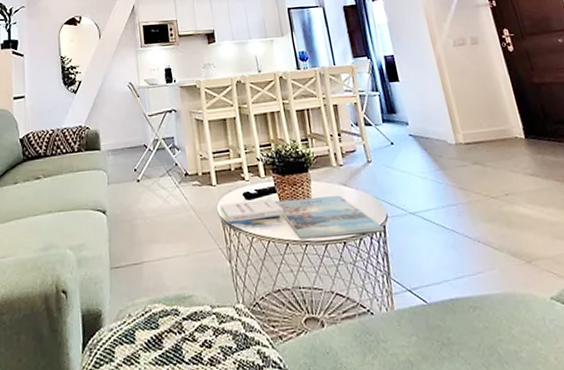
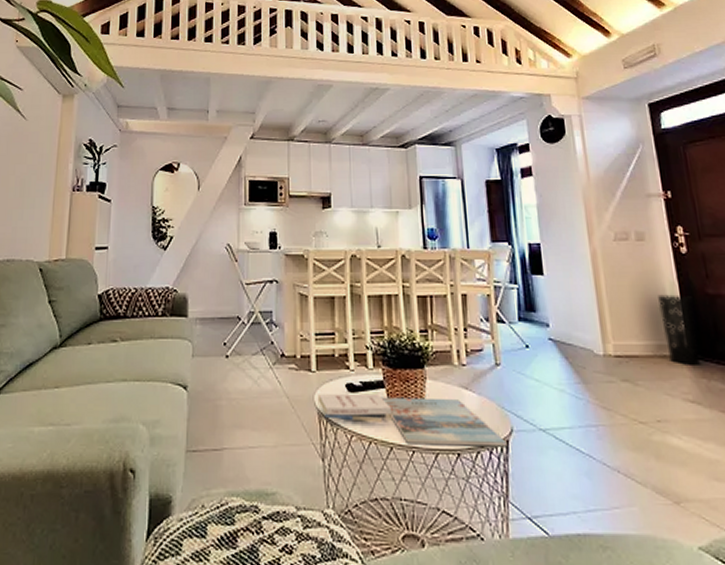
umbrella stand: none [494,86,536,146] -> present [658,294,701,367]

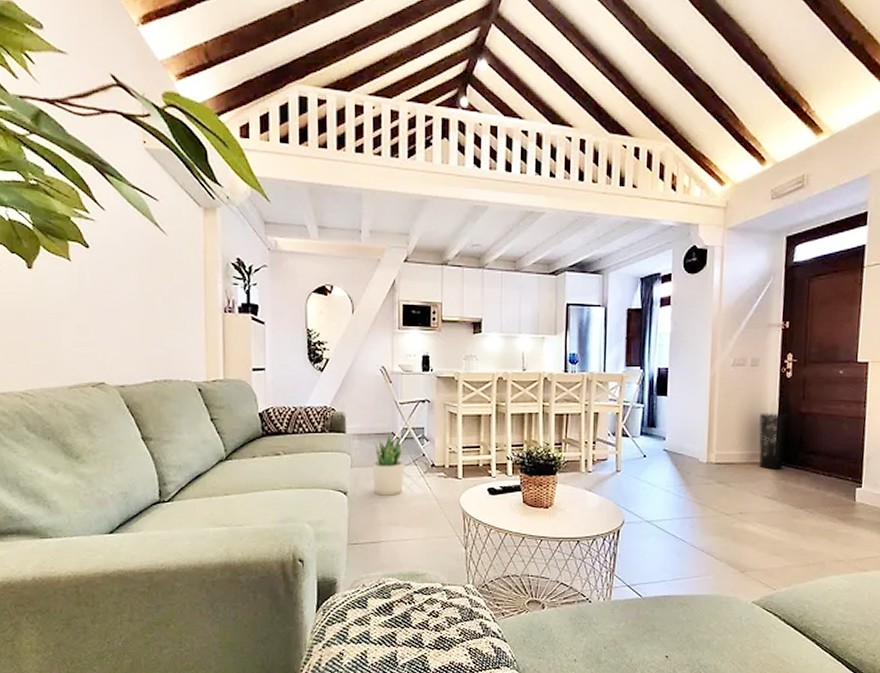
planter: none [216,317,251,391] -> present [373,433,405,496]
books: present [317,393,393,422] -> none [462,495,527,518]
magazine: present [381,397,507,447] -> none [517,498,618,535]

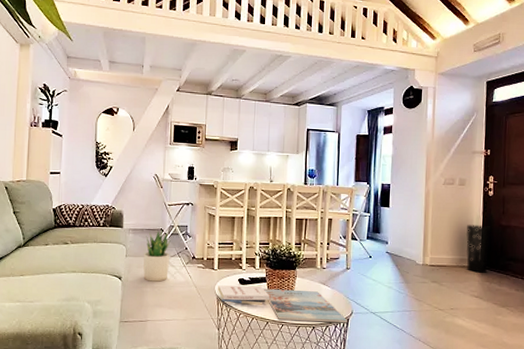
books: none [462,495,527,518] -> present [217,285,271,305]
magazine: none [517,498,618,535] -> present [263,288,348,323]

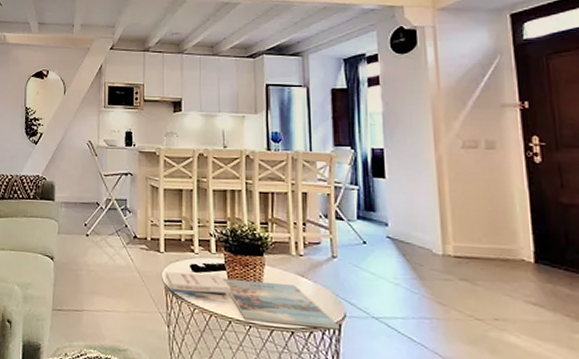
planter: present [143,229,171,282] -> none [78,203,108,265]
umbrella stand: present [466,224,491,274] -> none [505,201,548,271]

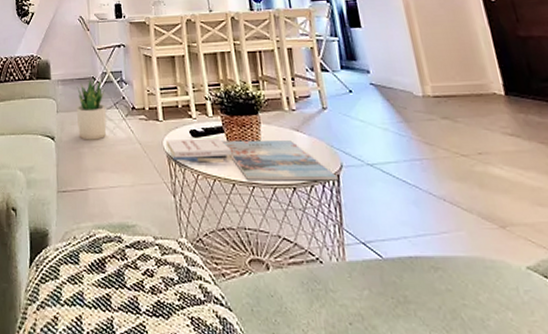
planter: none [78,203,108,265] -> present [77,77,107,140]

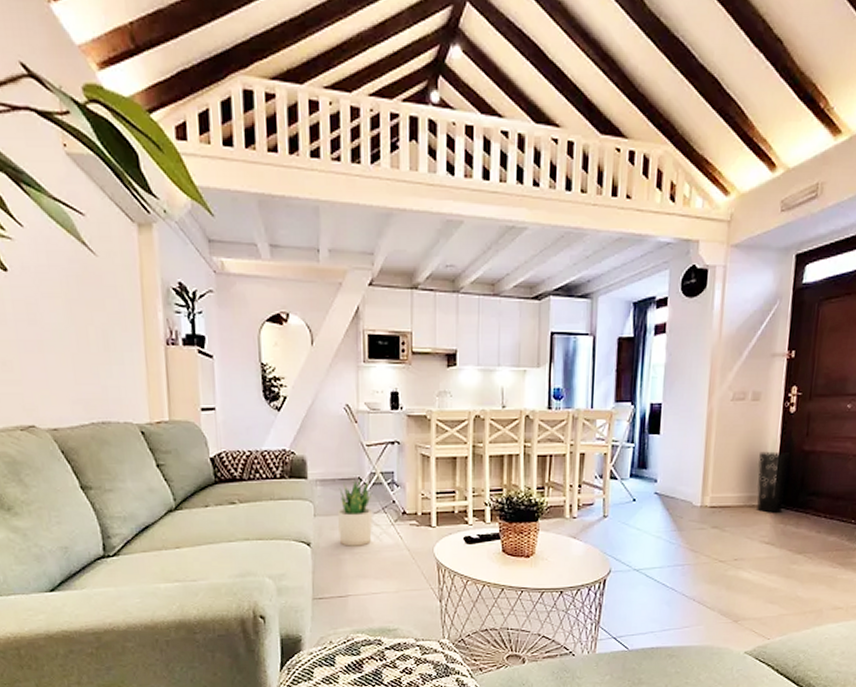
books: present [165,138,233,162] -> none [437,544,506,569]
magazine: present [221,140,338,181] -> none [496,546,604,586]
umbrella stand: none [471,38,518,103] -> present [756,451,791,514]

